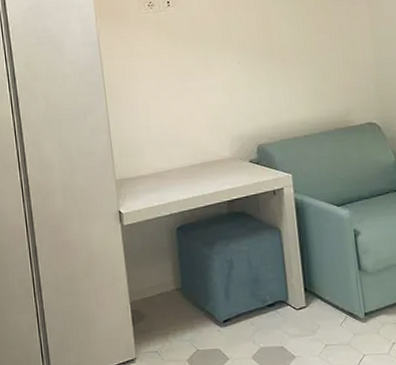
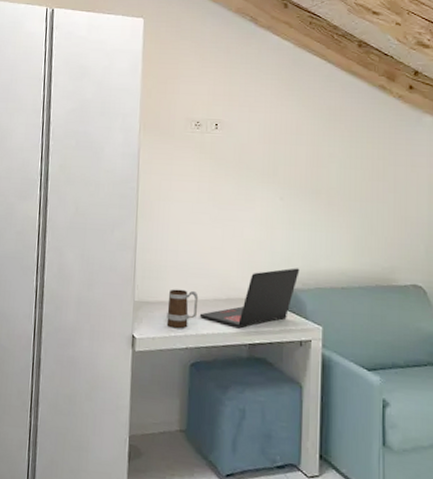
mug: none [146,161,176,199] -> present [166,289,199,329]
laptop: none [178,124,265,188] -> present [199,268,300,328]

